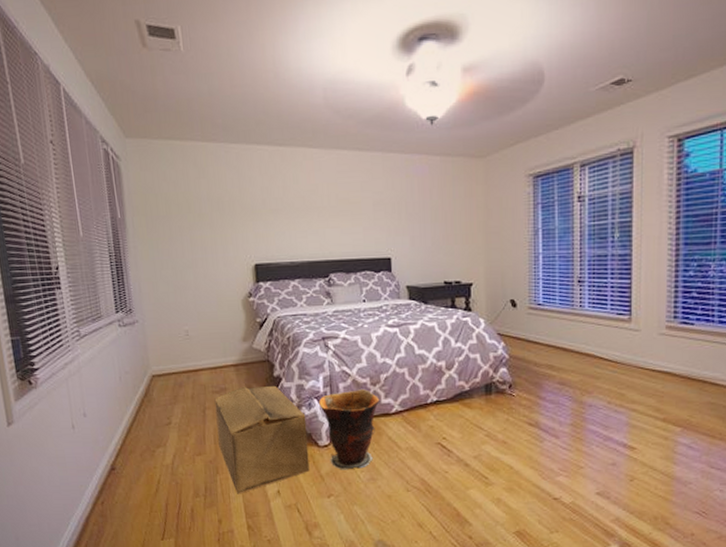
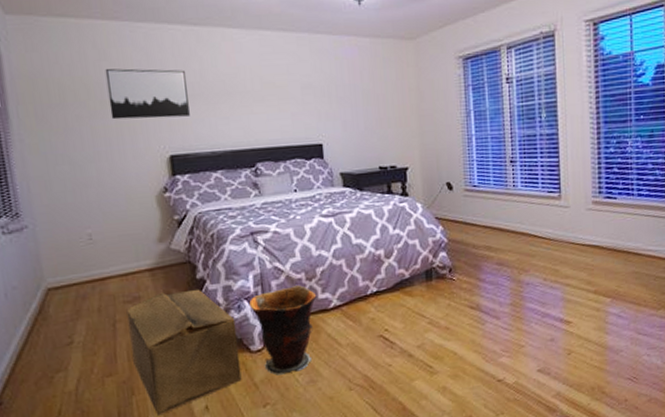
wall art: none [203,185,273,231] -> present [105,68,190,120]

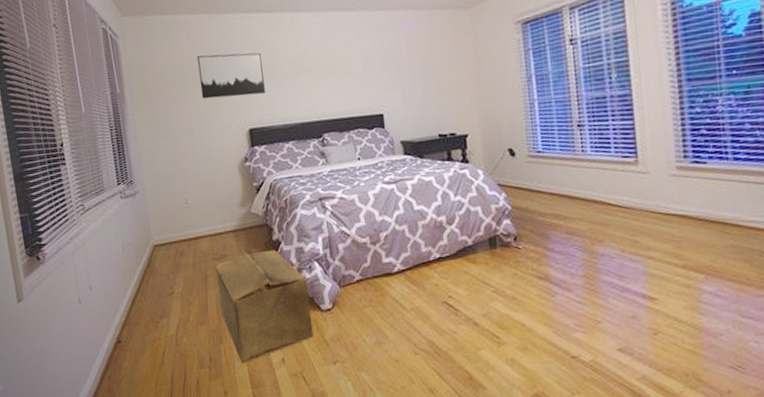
bucket: present [249,285,316,375] -> none [319,249,380,335]

